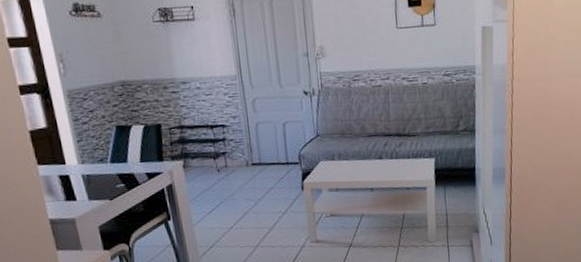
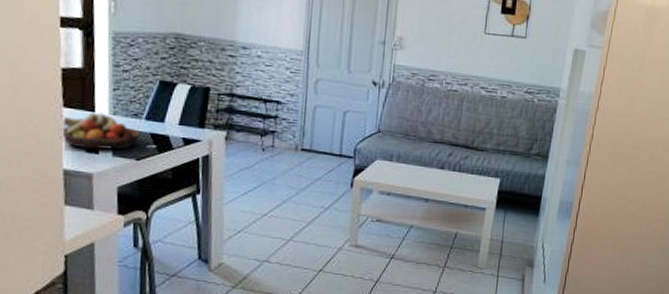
fruit bowl: none [38,164,110,199] -> present [60,112,141,150]

